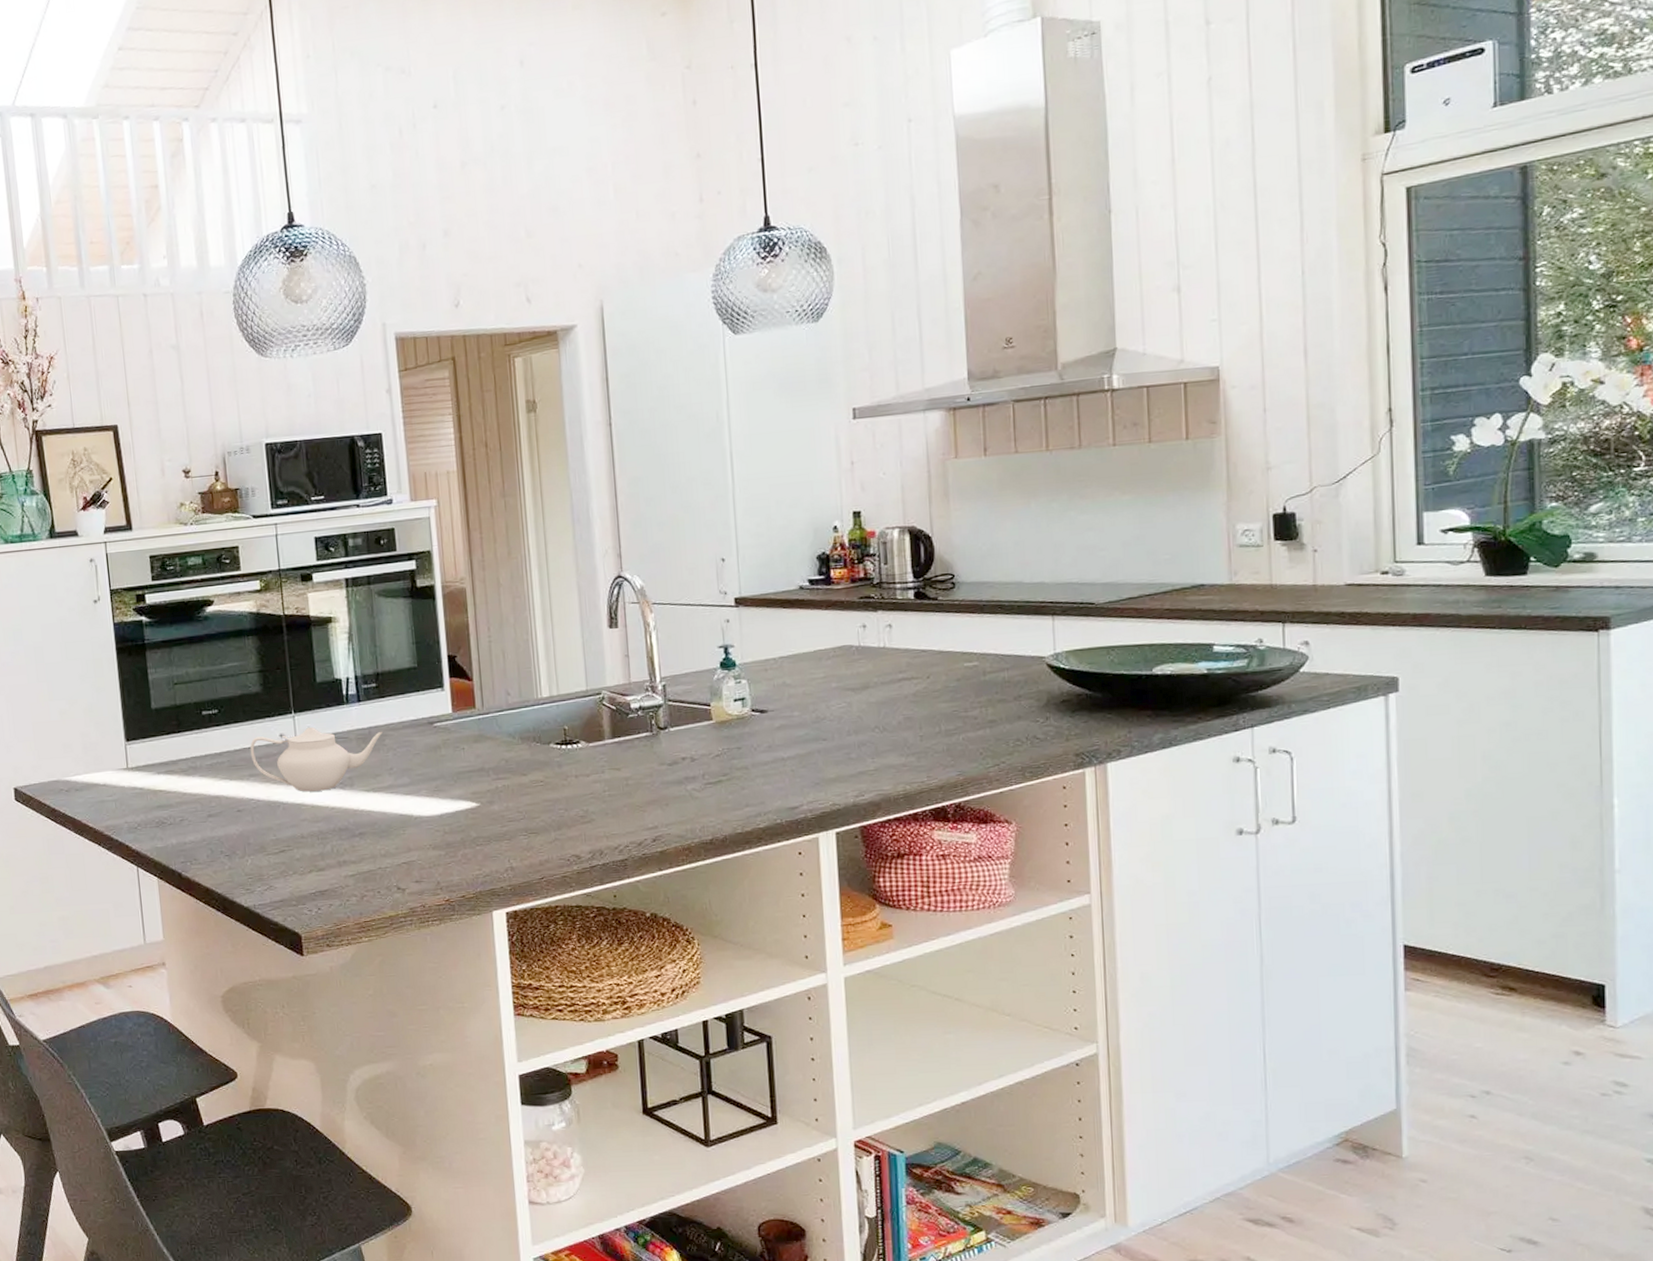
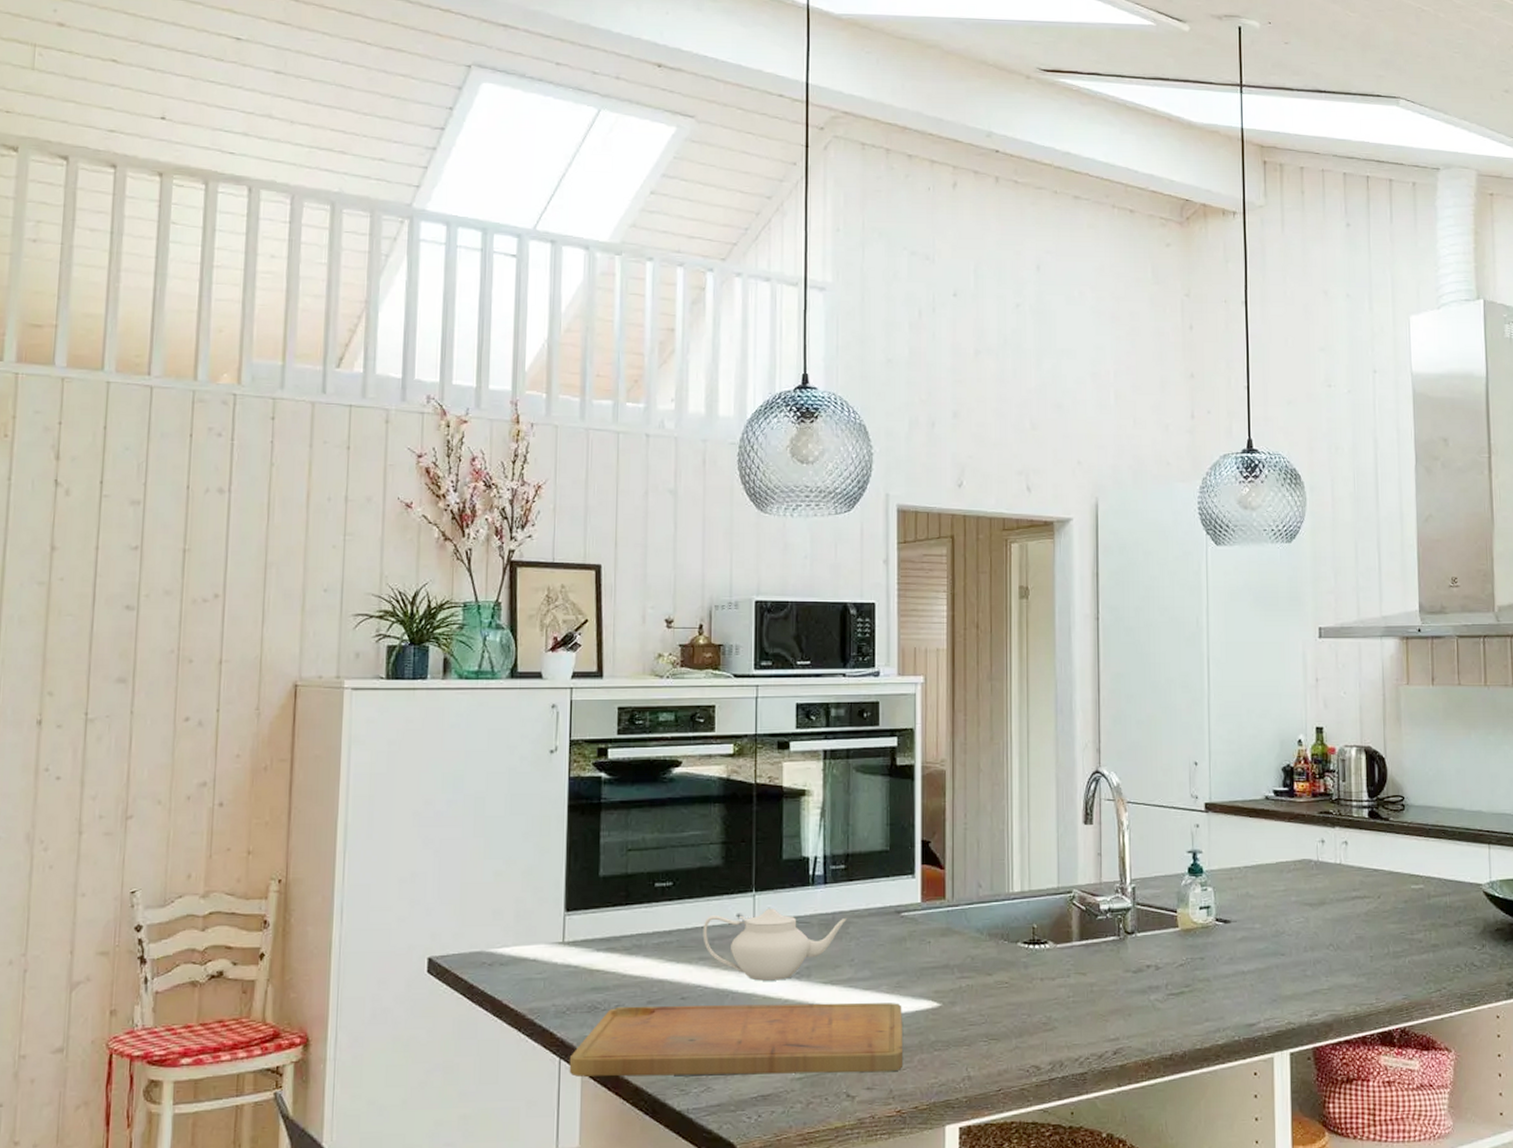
cutting board: none [145,805,447,882] -> present [569,1002,902,1077]

